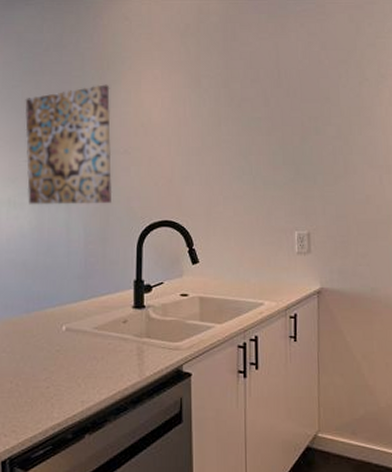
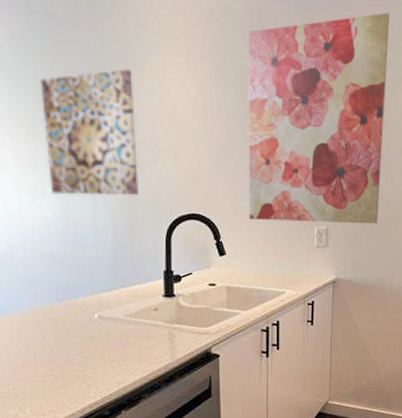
wall art: none [221,13,368,228] -> present [248,12,390,224]

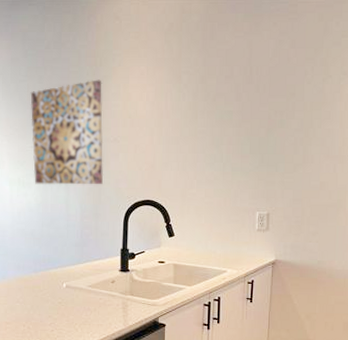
wall art: present [248,12,390,224] -> none [196,12,336,210]

